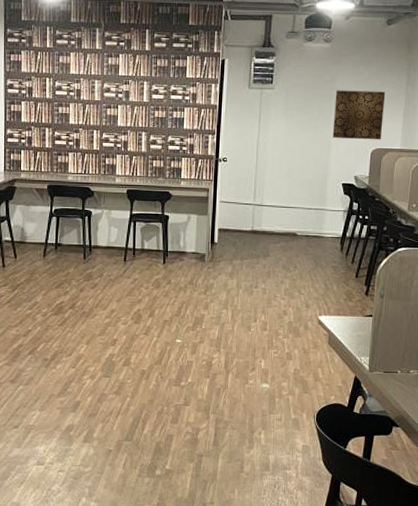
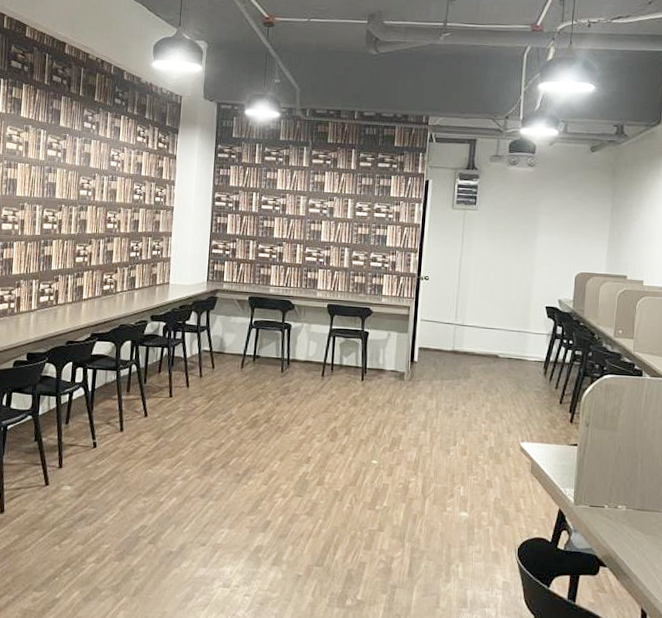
wall art: present [332,90,386,140] -> none [536,213,590,264]

